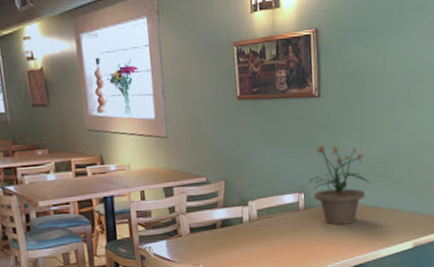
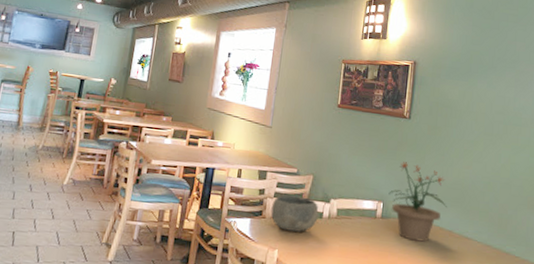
bowl: none [186,205,238,244] -> present [271,195,319,232]

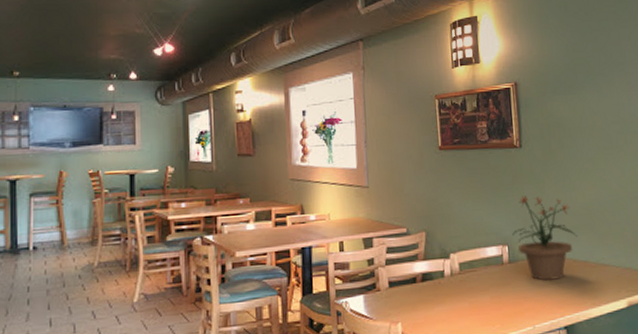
bowl: present [271,195,319,232] -> none [385,257,440,300]

